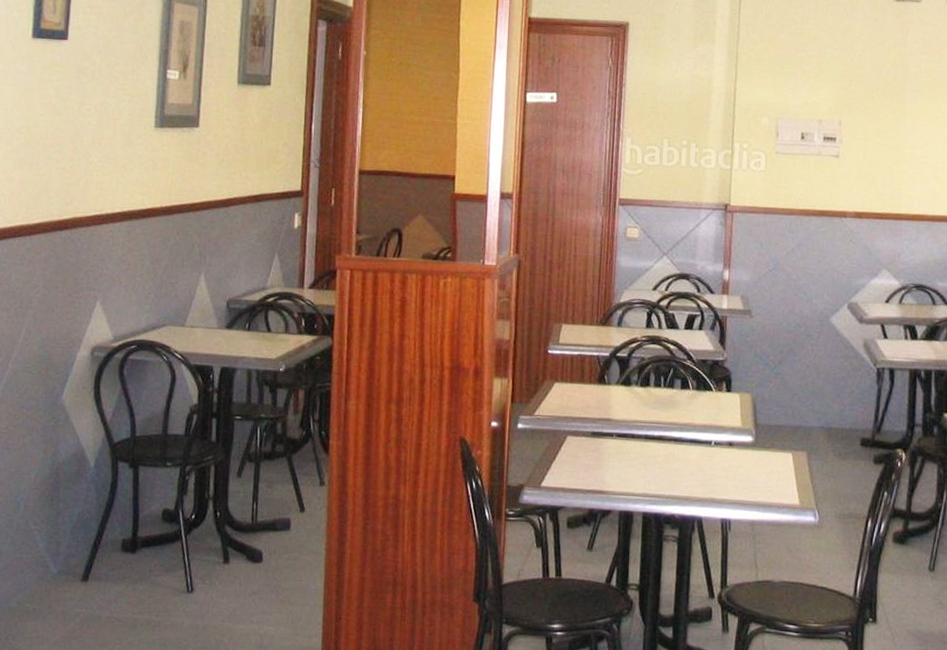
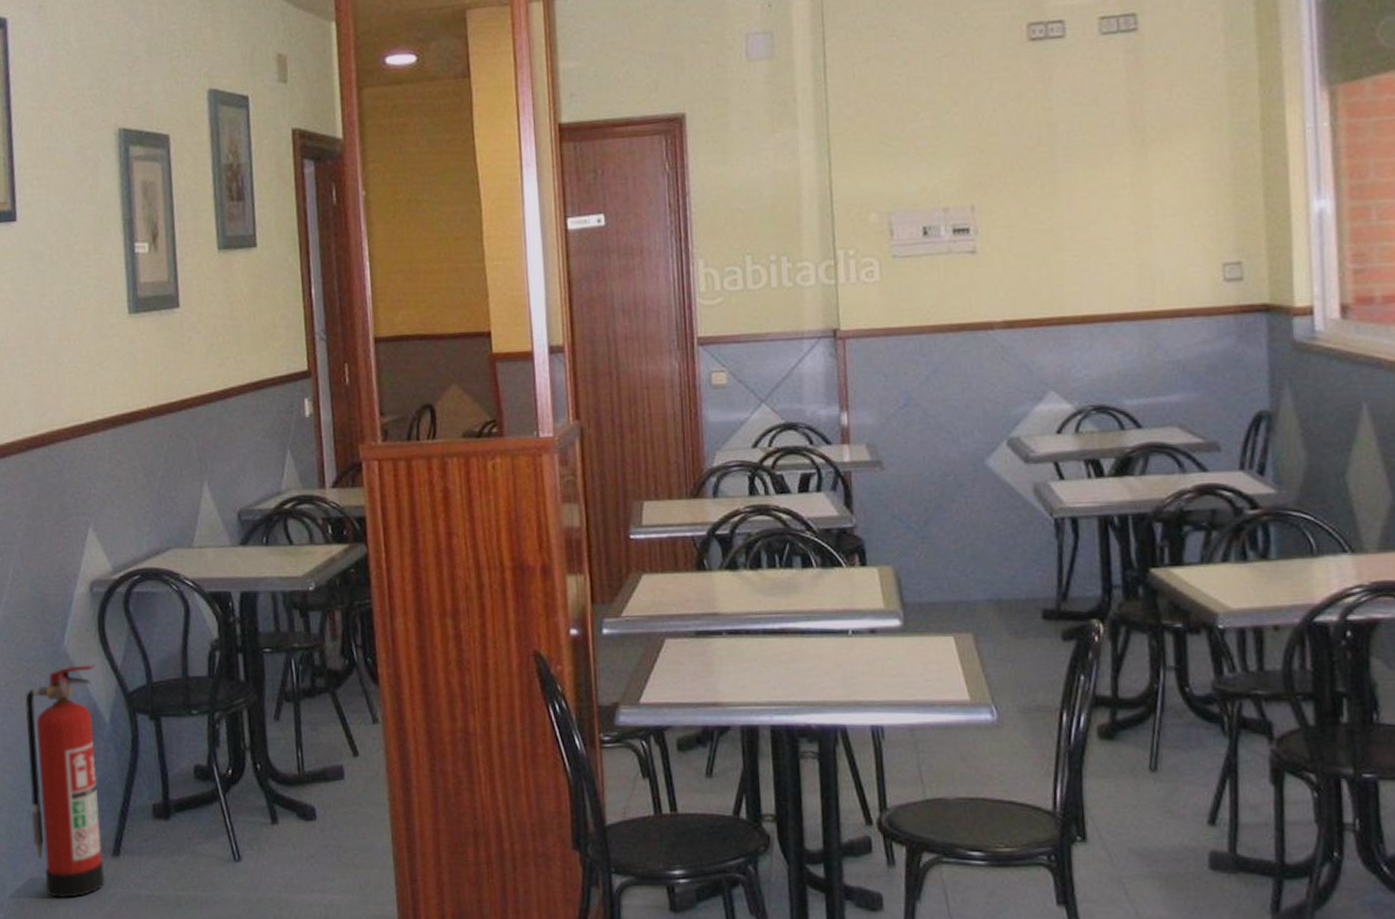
fire extinguisher: none [13,416,87,614] -> present [25,665,105,898]

